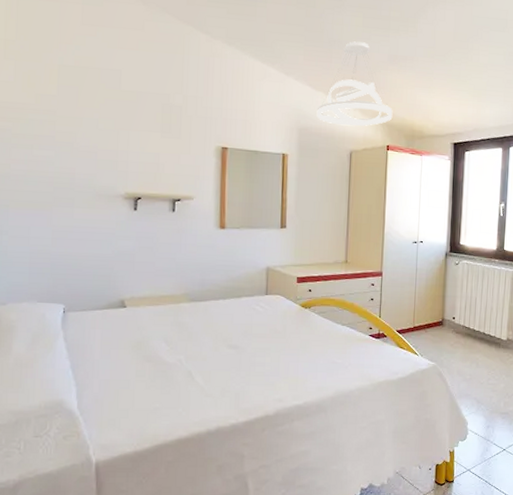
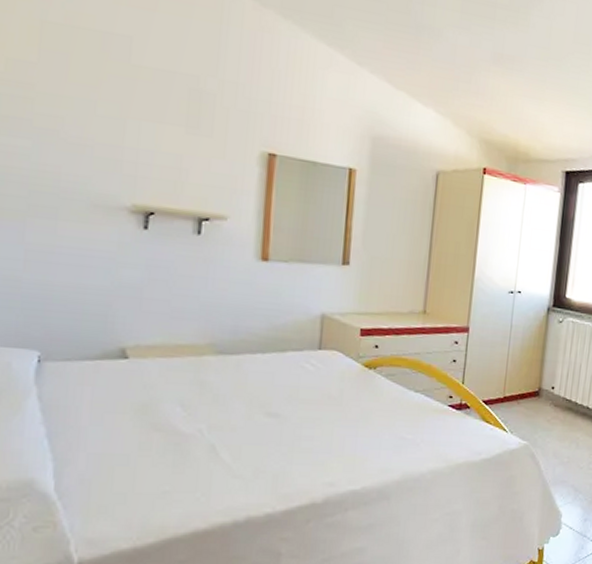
pendant light: present [316,41,393,126] -> none [396,30,494,141]

